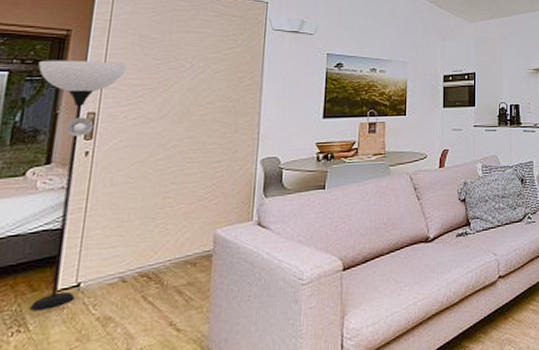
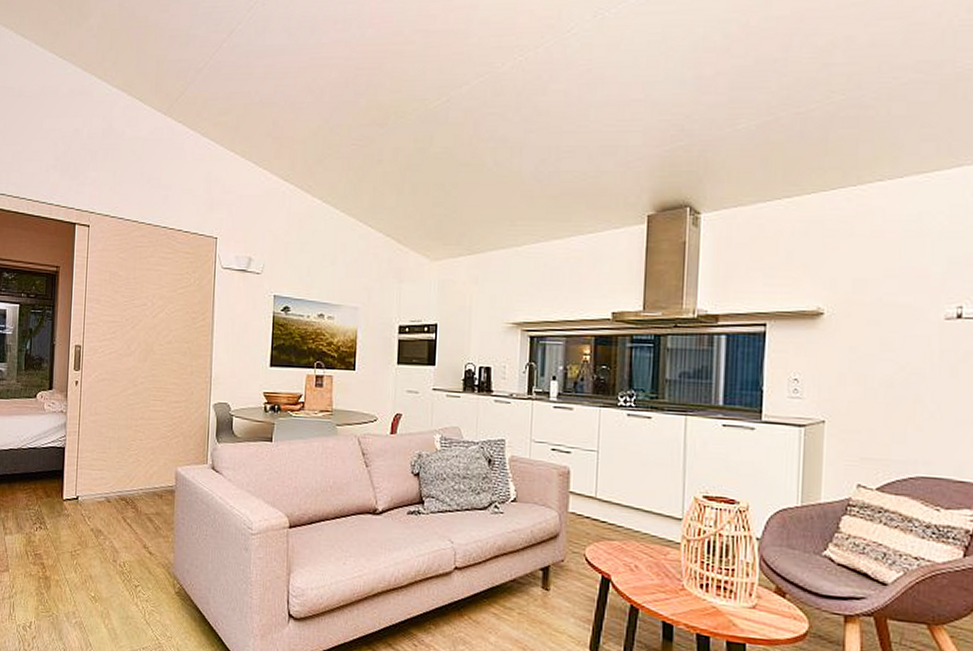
floor lamp: present [30,60,126,311] -> none [39,294,101,514]

